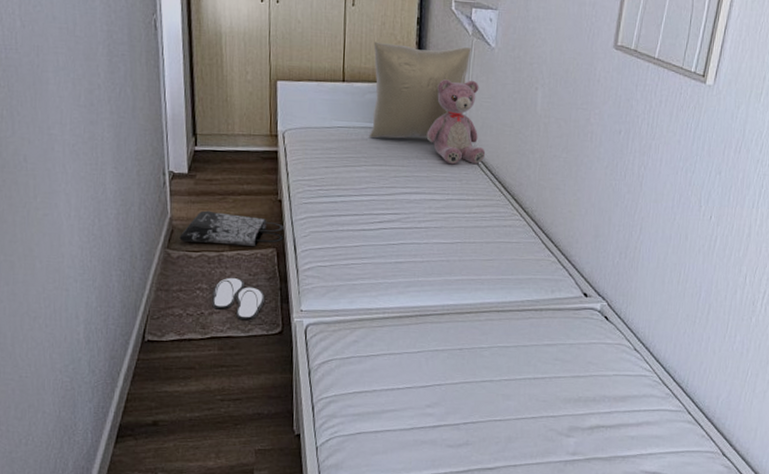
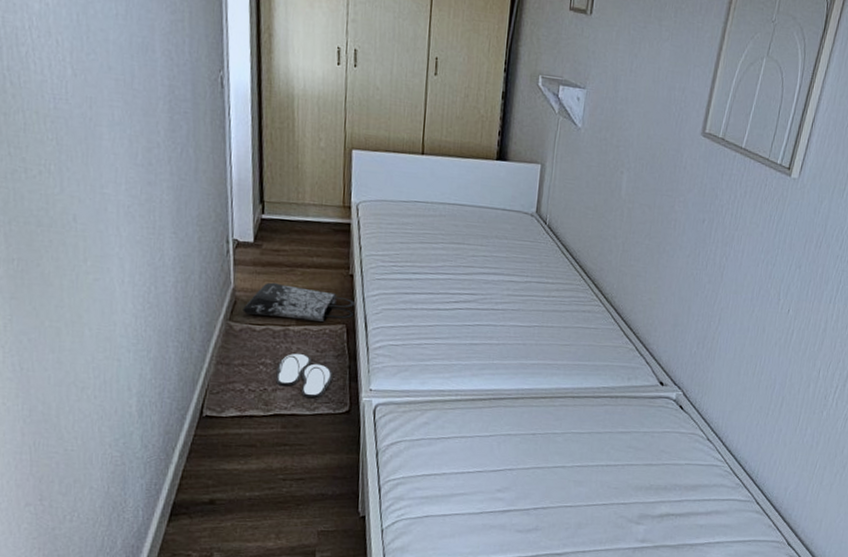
pillow: present [369,41,471,139] -> none [447,114,557,217]
teddy bear: present [426,79,486,165] -> none [507,158,568,246]

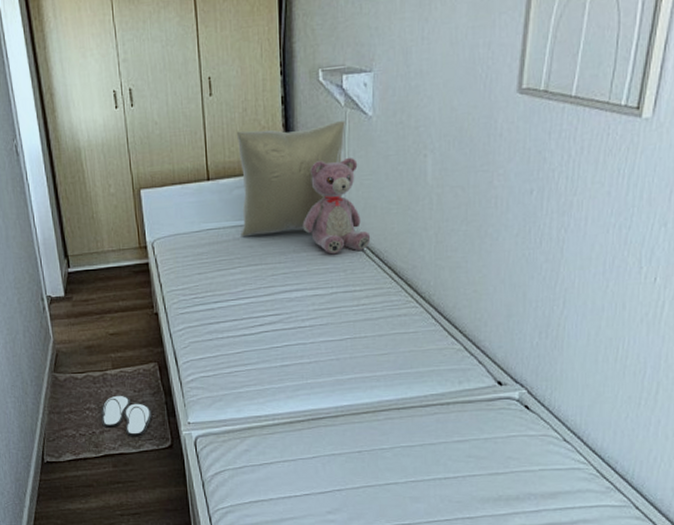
tote bag: present [243,282,356,322] -> none [64,331,164,364]
pillow: none [447,114,557,217] -> present [236,121,345,236]
teddy bear: none [507,158,568,246] -> present [302,157,371,255]

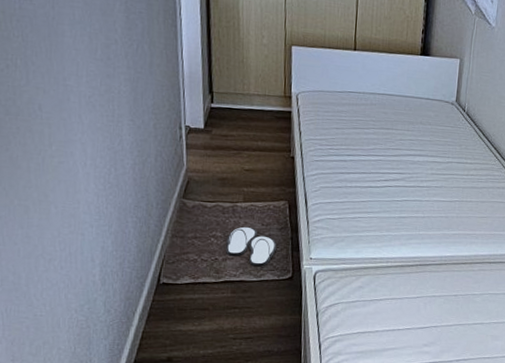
pillow: present [236,121,345,236] -> none [377,14,474,106]
teddy bear: present [302,157,371,255] -> none [430,53,484,131]

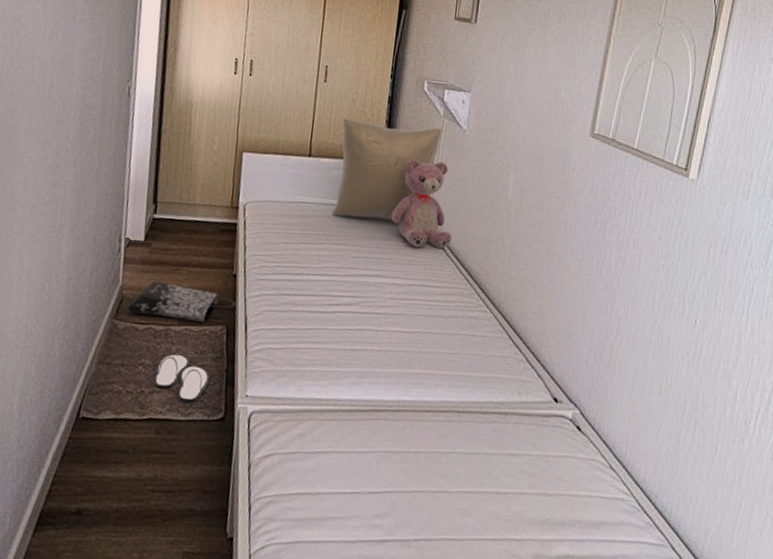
tote bag: none [195,164,297,199] -> present [128,281,237,322]
pillow: none [377,14,474,106] -> present [332,118,442,219]
teddy bear: none [430,53,484,131] -> present [391,159,453,249]

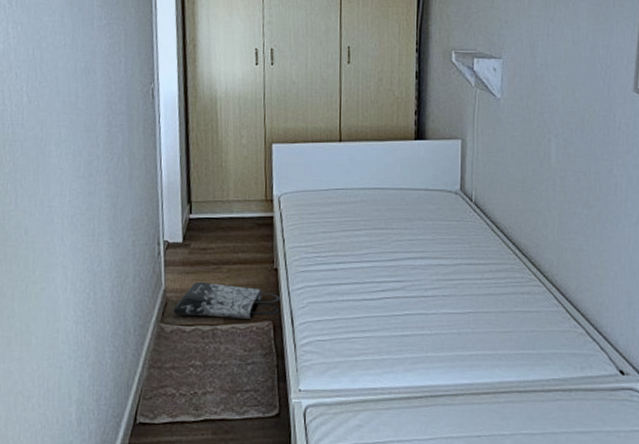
slippers: present [153,355,210,403] -> none [206,354,261,402]
pillow: present [332,118,442,219] -> none [368,98,475,200]
teddy bear: present [391,159,453,249] -> none [430,133,496,226]

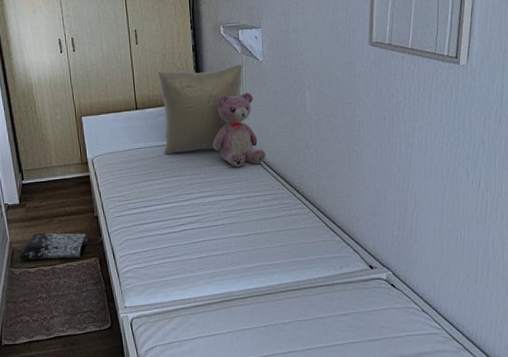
pillow: none [368,98,475,200] -> present [158,64,243,154]
teddy bear: none [430,133,496,226] -> present [212,92,266,168]

